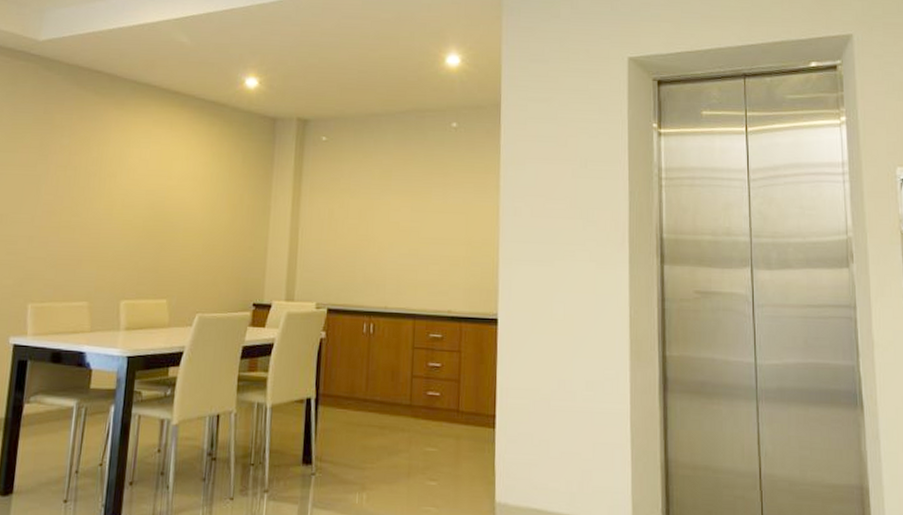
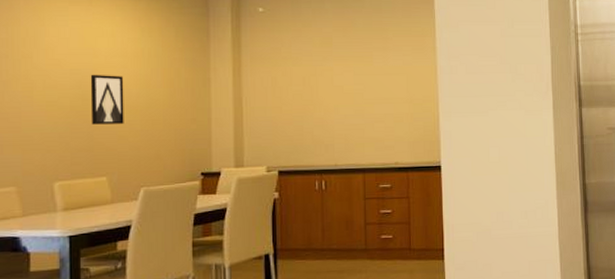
wall art: none [159,196,192,247] -> present [90,74,124,125]

